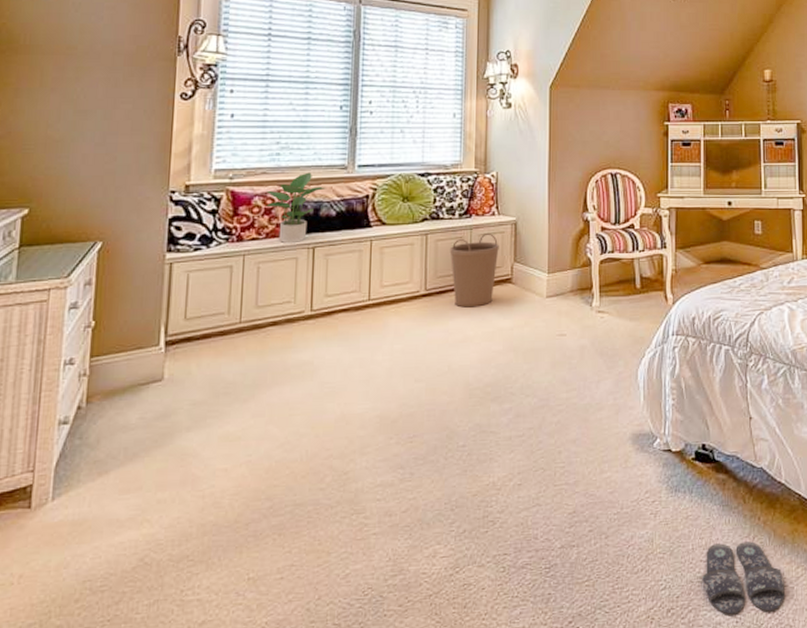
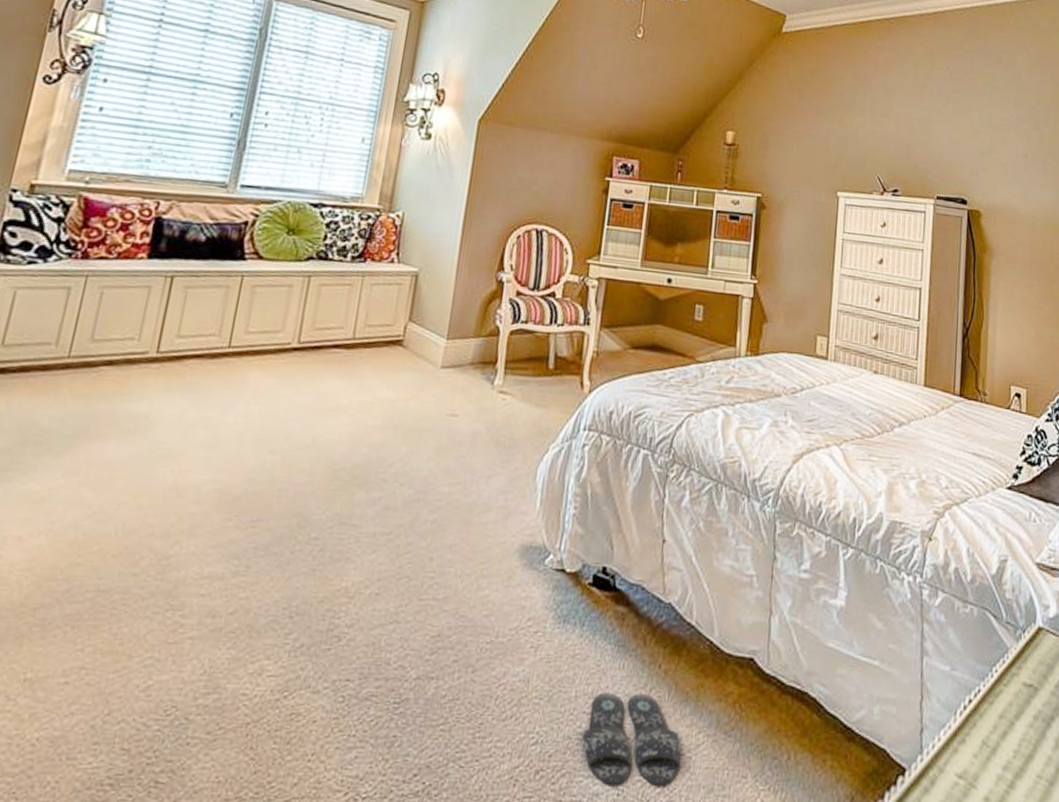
potted plant: present [266,172,327,244] -> none [123,186,200,269]
basket: present [449,232,499,308] -> none [331,282,394,370]

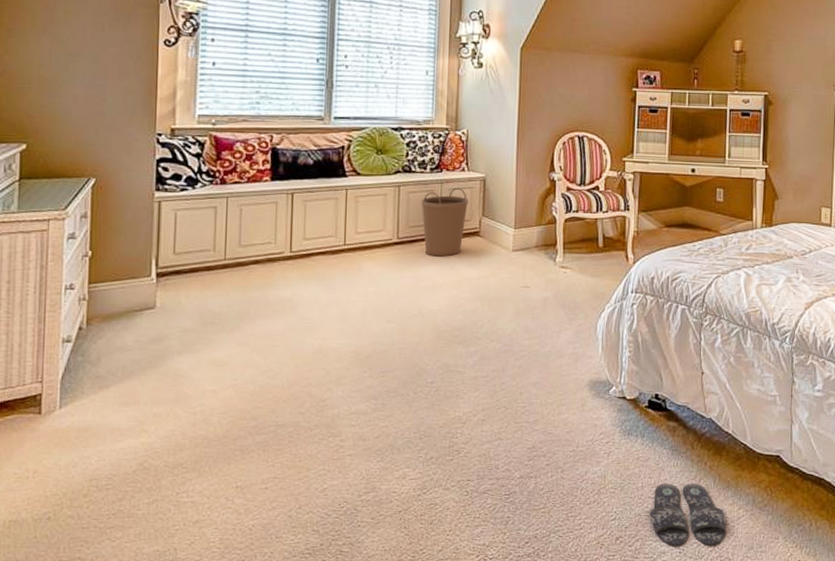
basket: none [331,282,394,370] -> present [421,187,468,257]

